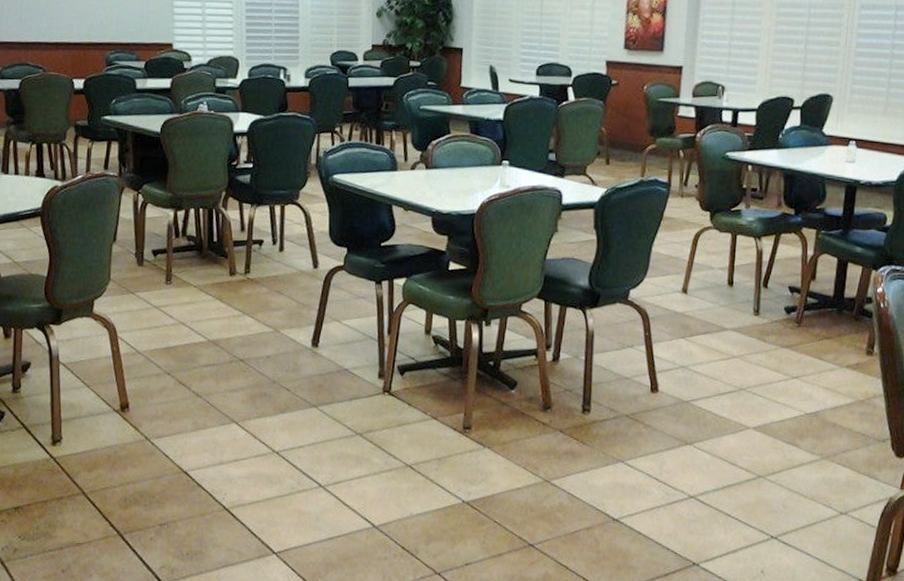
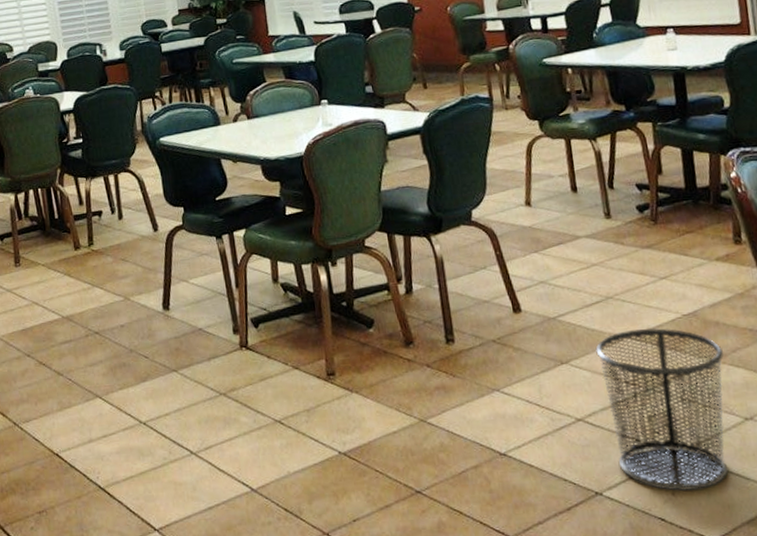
trash can: none [719,421,835,570] -> present [595,327,728,491]

